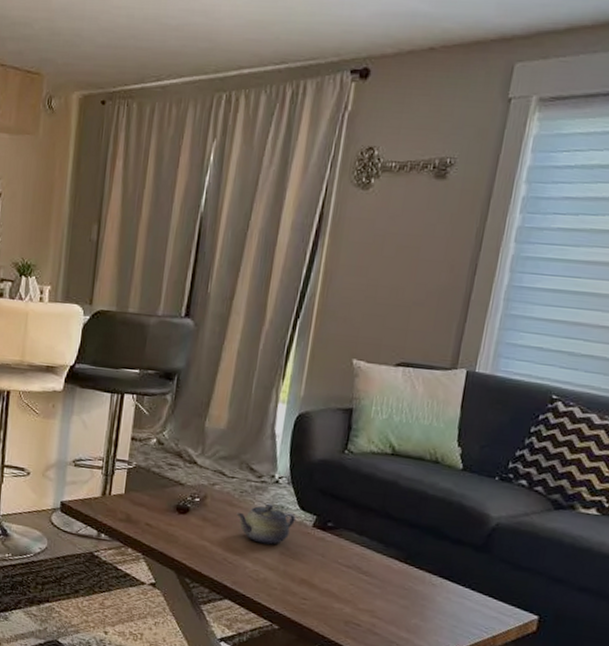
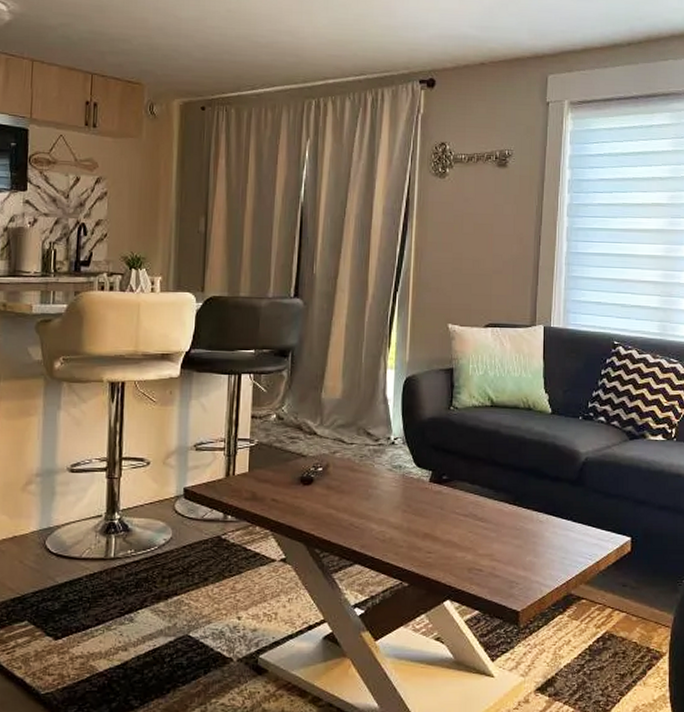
teapot: present [236,503,296,545] -> none [358,465,413,504]

